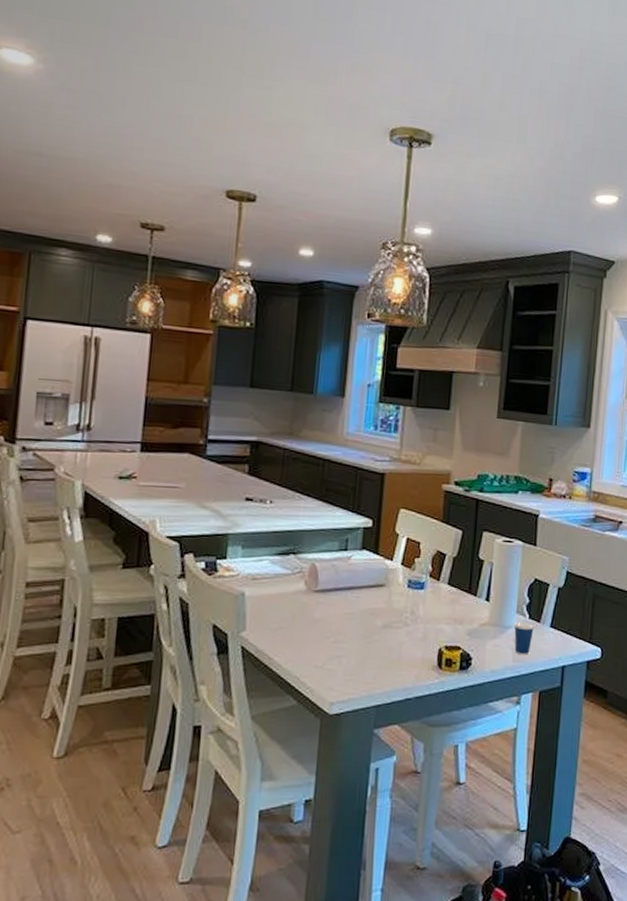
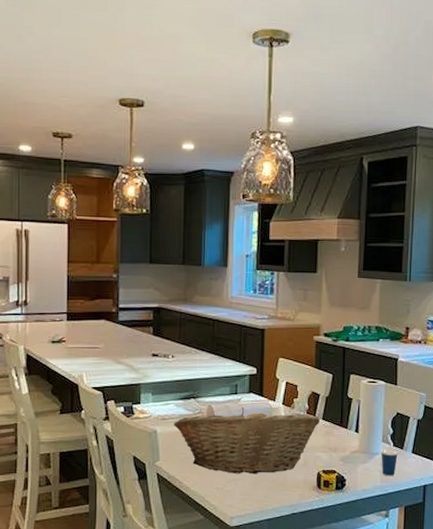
fruit basket: none [266,567,445,650] -> present [173,407,320,474]

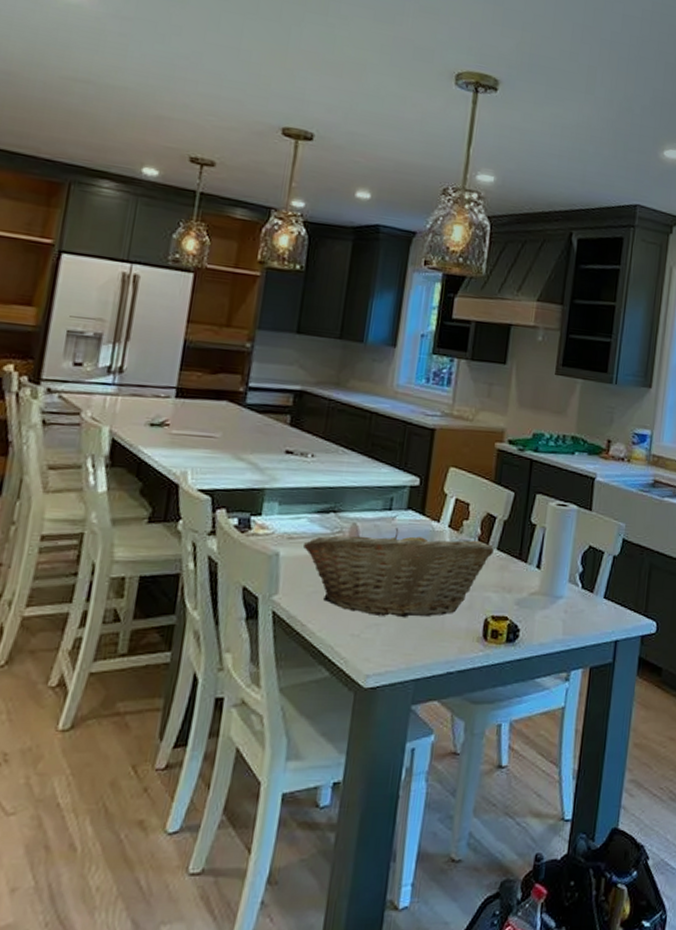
cup: present [380,440,399,477] -> none [565,581,588,628]

